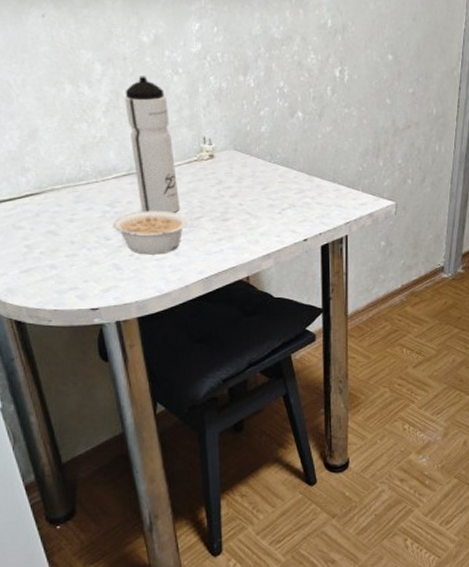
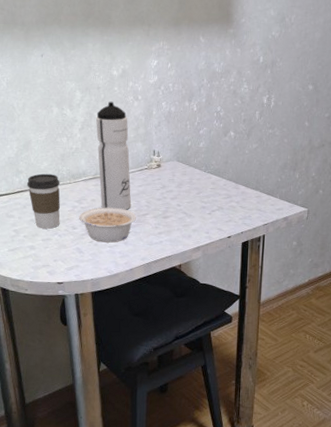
coffee cup: none [38,171,88,241] -> present [27,173,60,229]

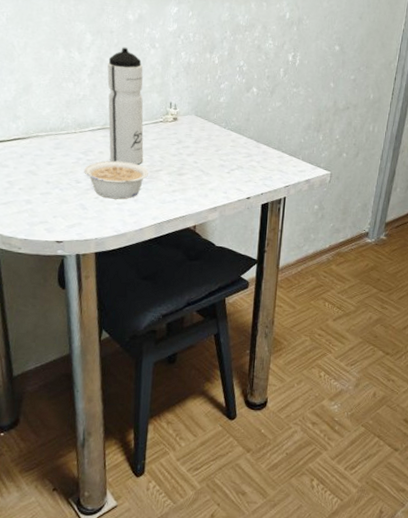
coffee cup: present [27,173,60,229] -> none [25,120,64,182]

